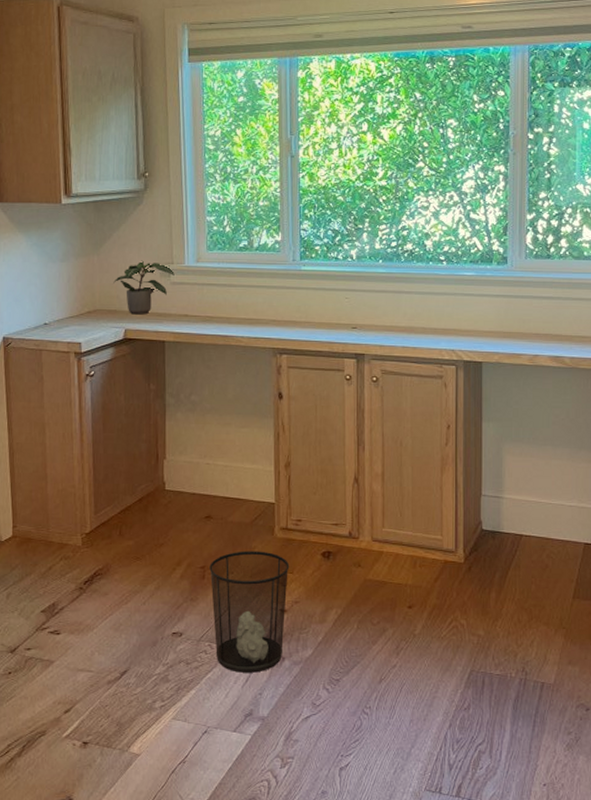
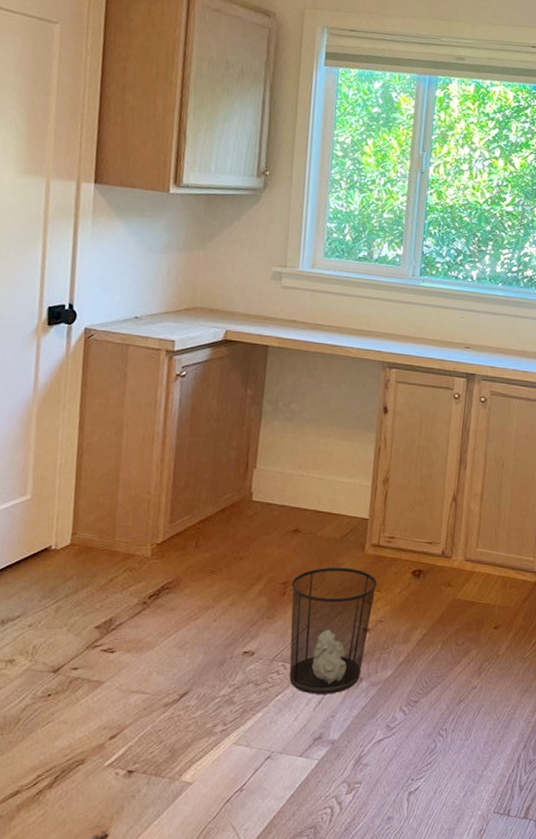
potted plant: present [113,260,175,315] -> none [218,260,287,317]

